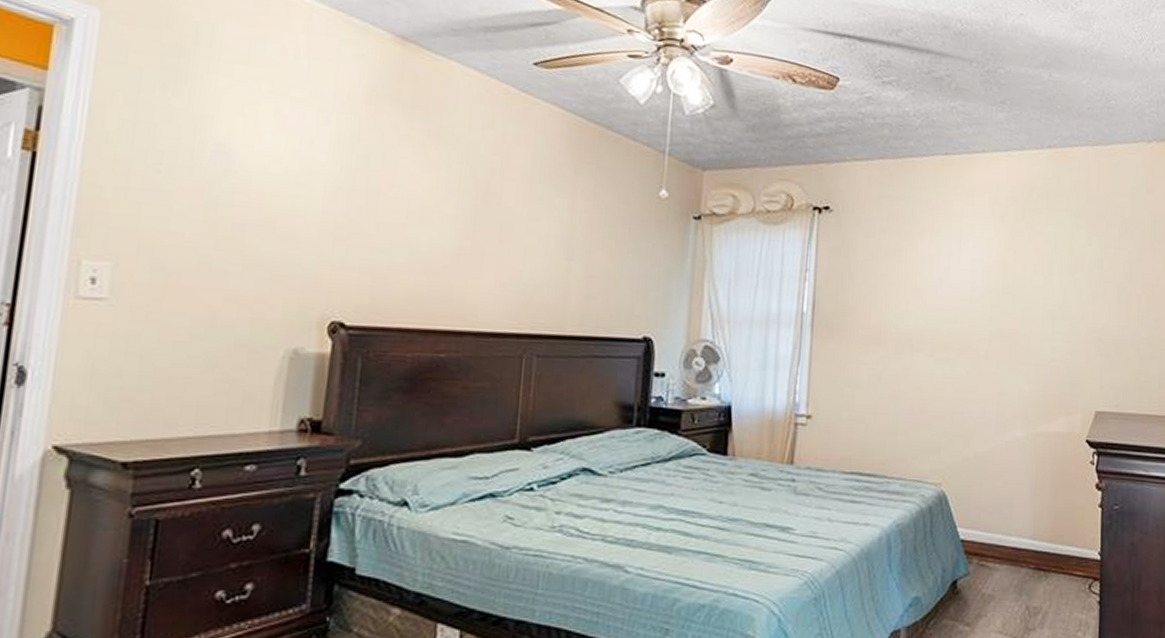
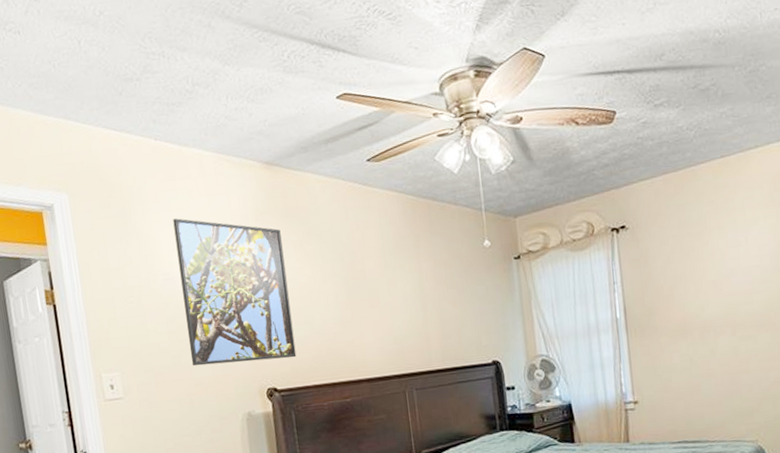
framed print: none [226,76,399,287] -> present [173,218,297,366]

